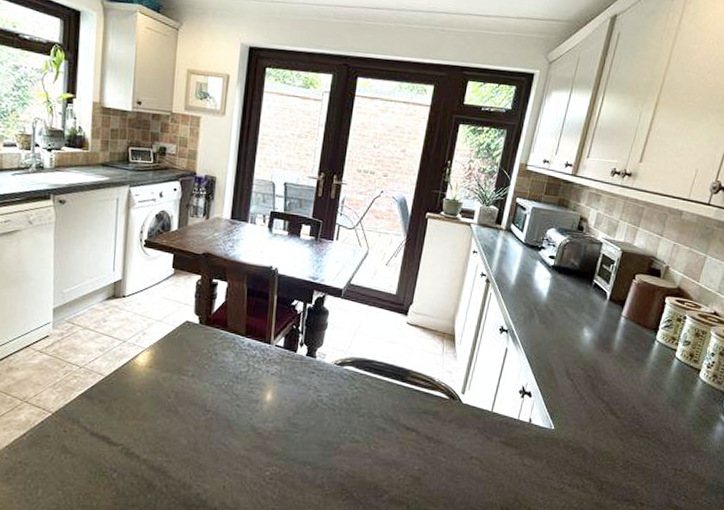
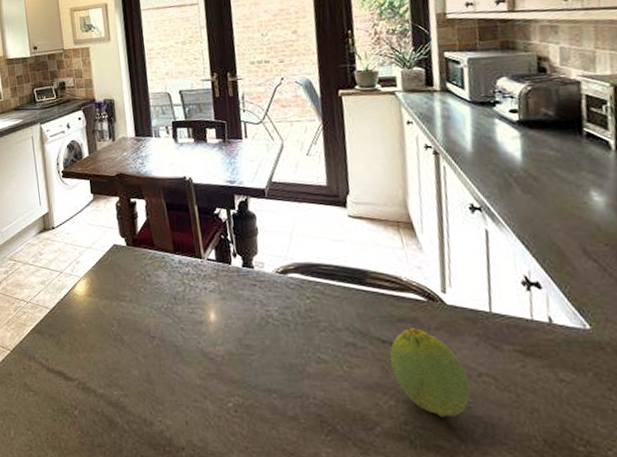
fruit: none [408,419,463,489] -> present [389,328,471,417]

